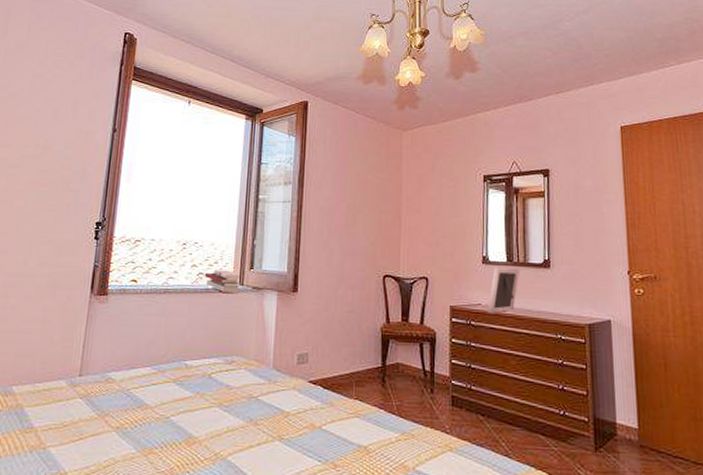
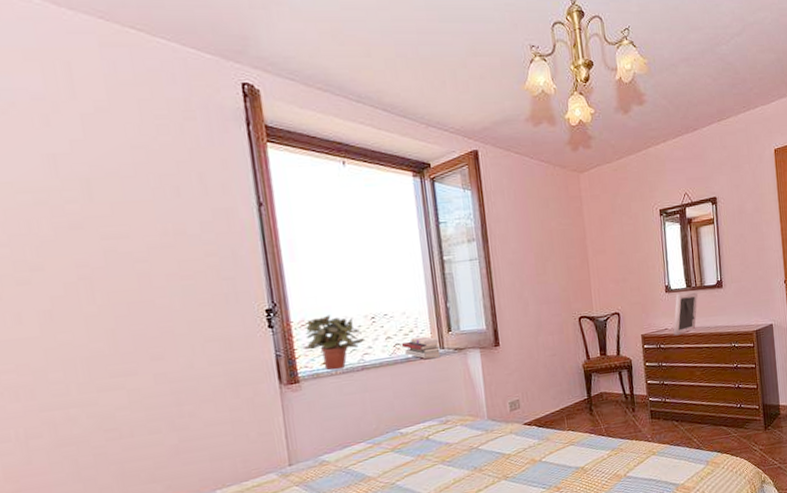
potted plant: none [117,235,172,289] -> present [302,314,364,371]

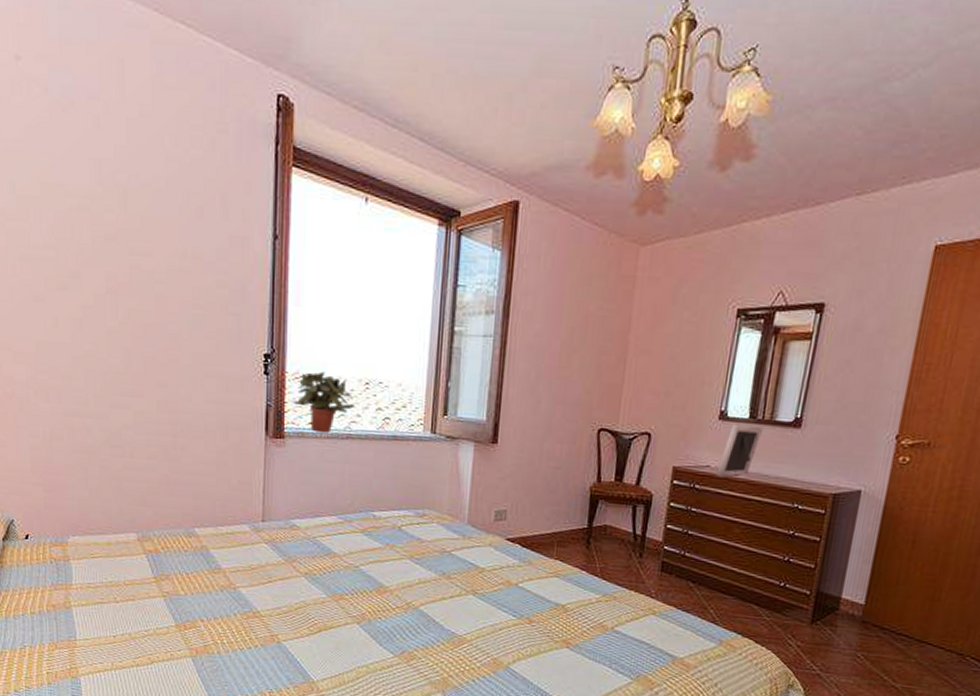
books: present [401,336,441,360] -> none [391,414,432,443]

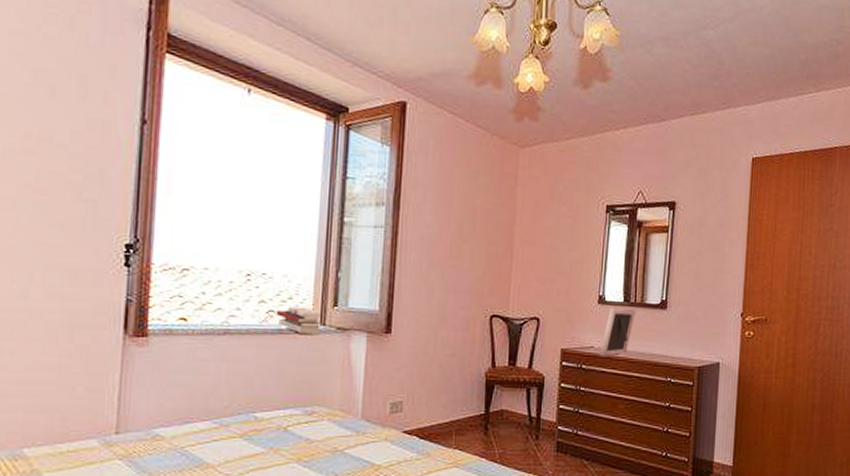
potted plant: present [292,371,354,434] -> none [159,262,233,329]
books: none [391,414,432,443] -> present [275,306,321,336]

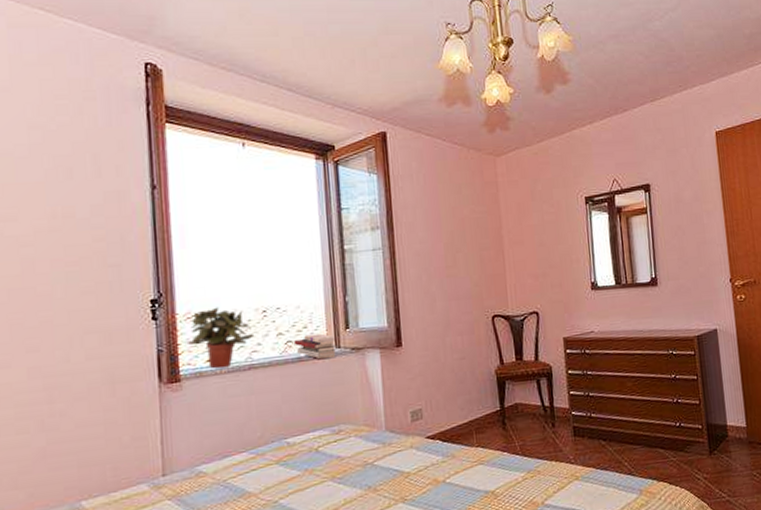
potted plant: none [159,262,233,329] -> present [186,307,253,369]
picture frame: present [599,307,636,357] -> none [600,291,629,340]

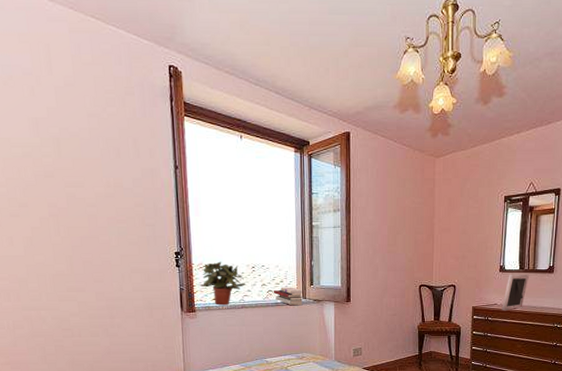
picture frame: none [600,291,629,340] -> present [501,274,529,311]

